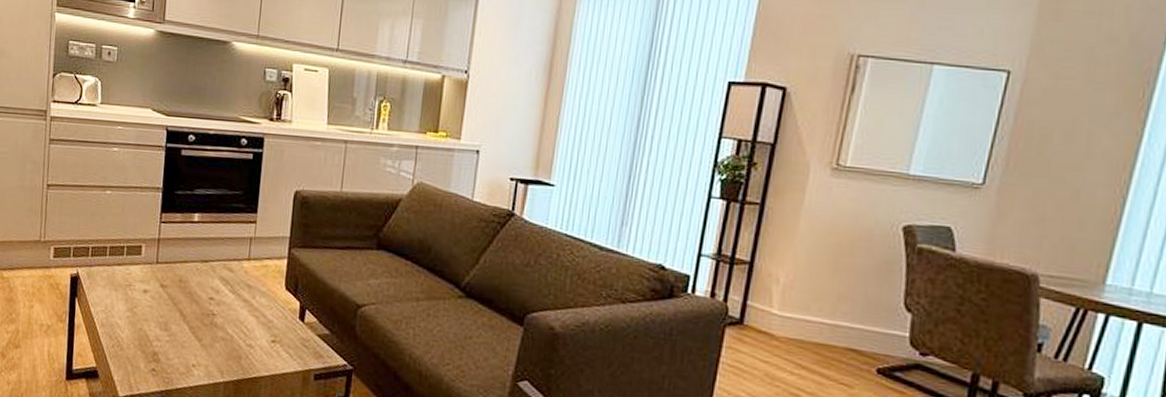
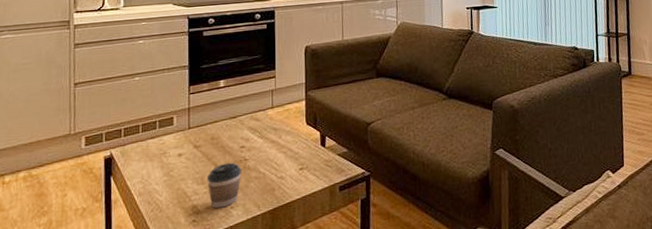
coffee cup: none [170,312,209,364] -> present [206,162,242,209]

